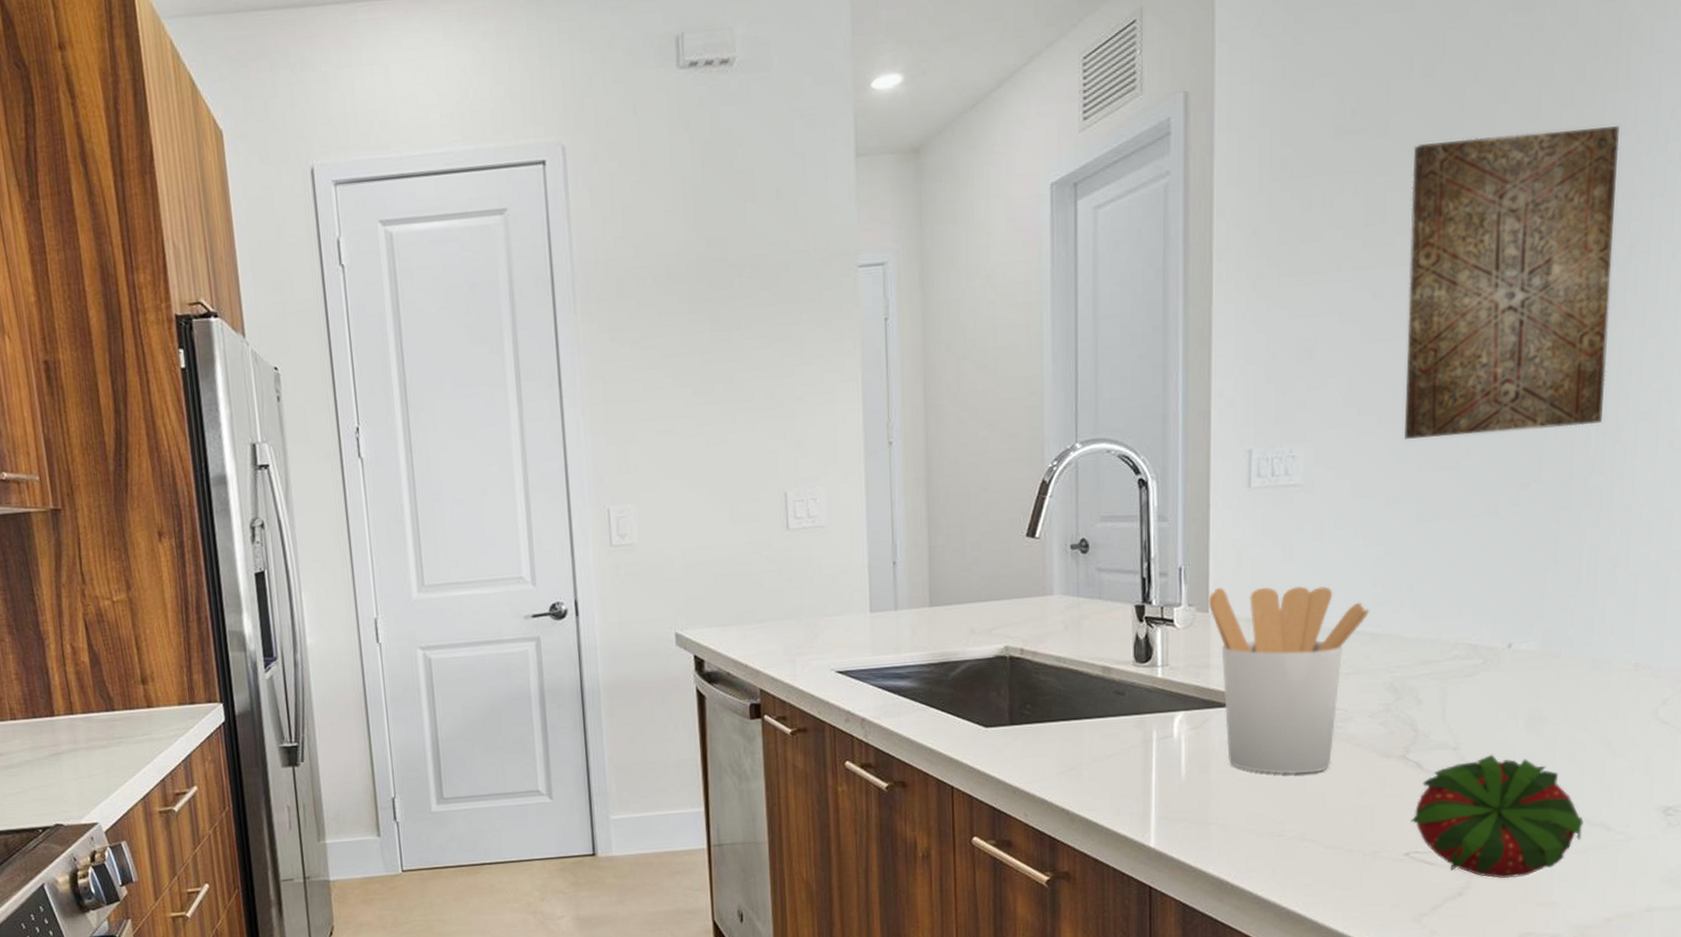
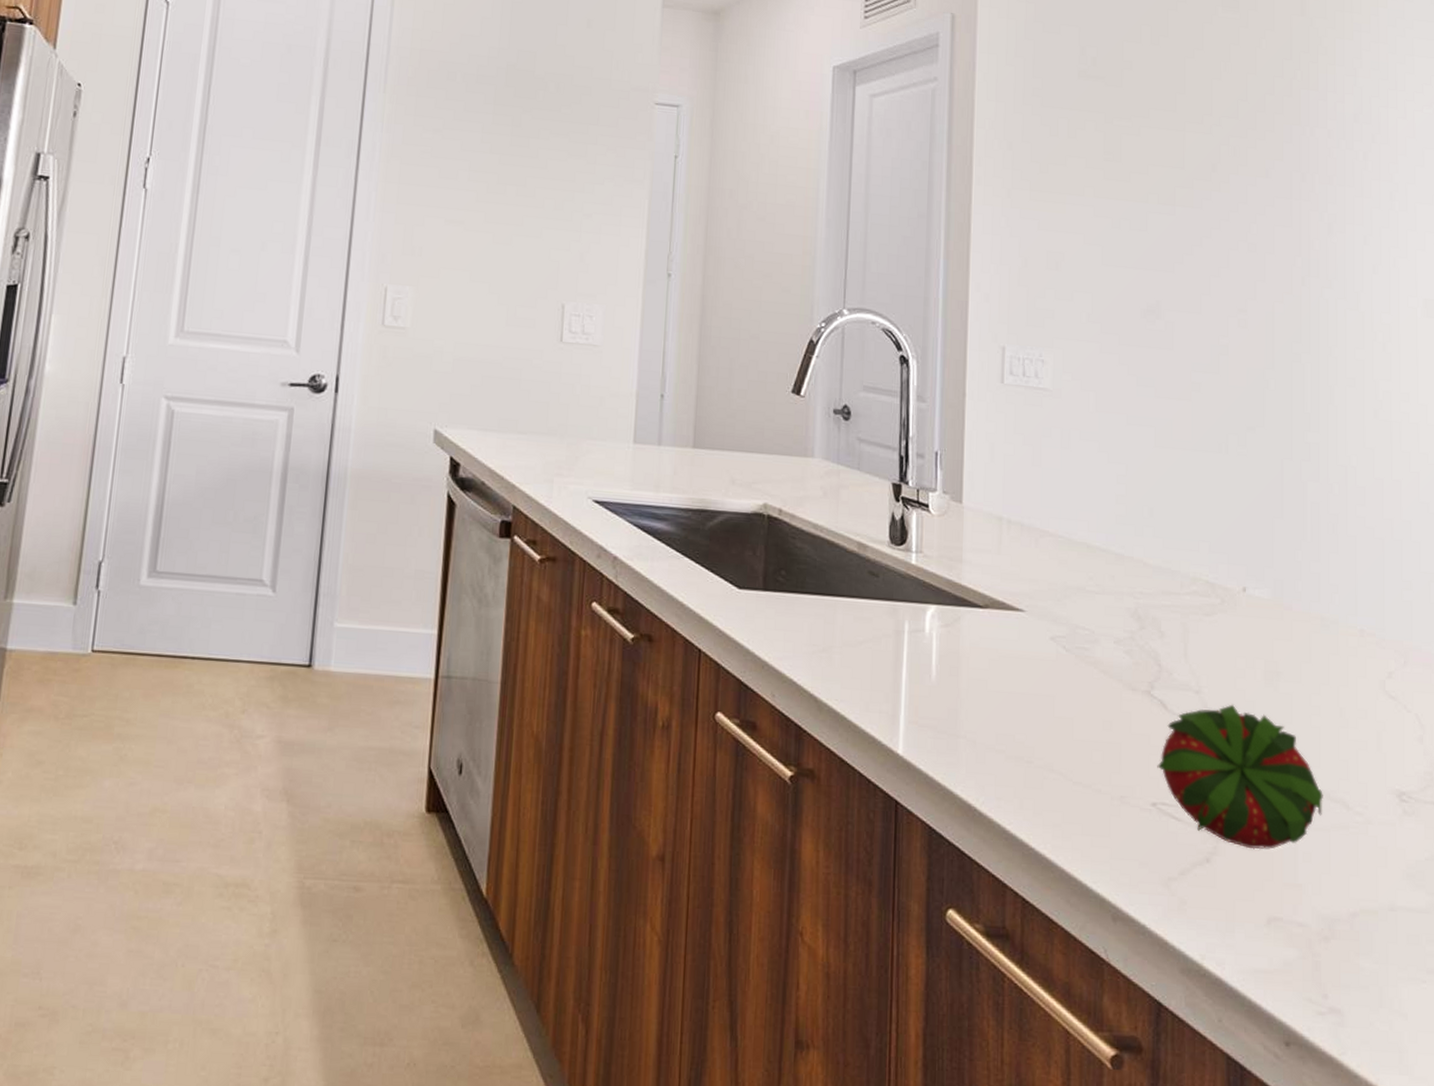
utensil holder: present [1208,586,1369,775] -> none [962,479,1113,696]
wall art: present [1405,126,1619,439] -> none [1142,100,1316,382]

